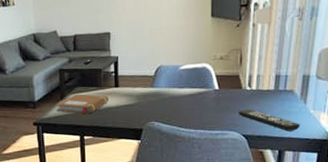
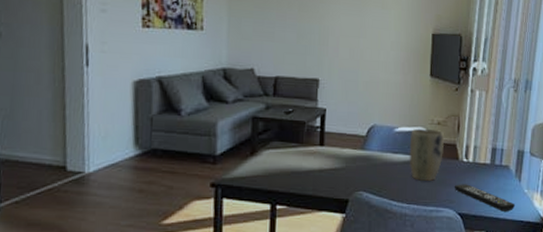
notebook: present [56,94,109,114] -> none [243,150,311,177]
plant pot: none [194,63,228,110] -> present [409,128,445,182]

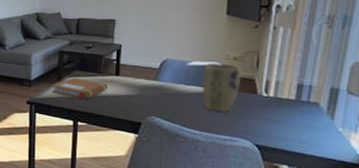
notebook: none [243,150,311,177] -> present [51,77,108,100]
remote control: present [454,184,516,211] -> none [251,117,326,149]

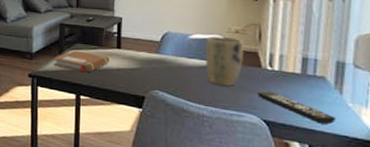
remote control: none [251,117,326,149] -> present [257,91,337,125]

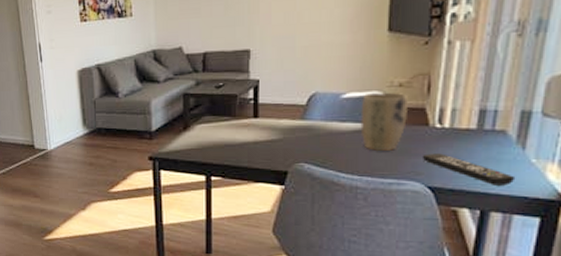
notebook: present [53,50,109,73] -> none [177,124,245,150]

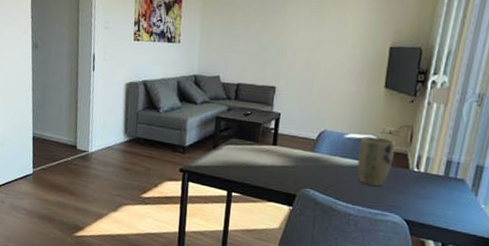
remote control: present [422,153,516,186] -> none [401,192,469,225]

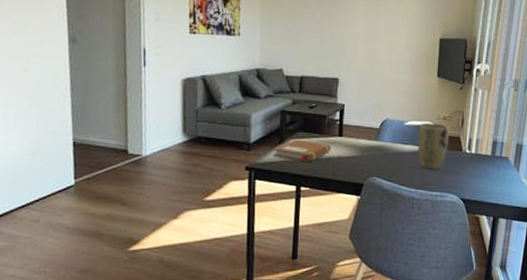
notebook: none [206,145,264,169] -> present [273,139,331,163]

